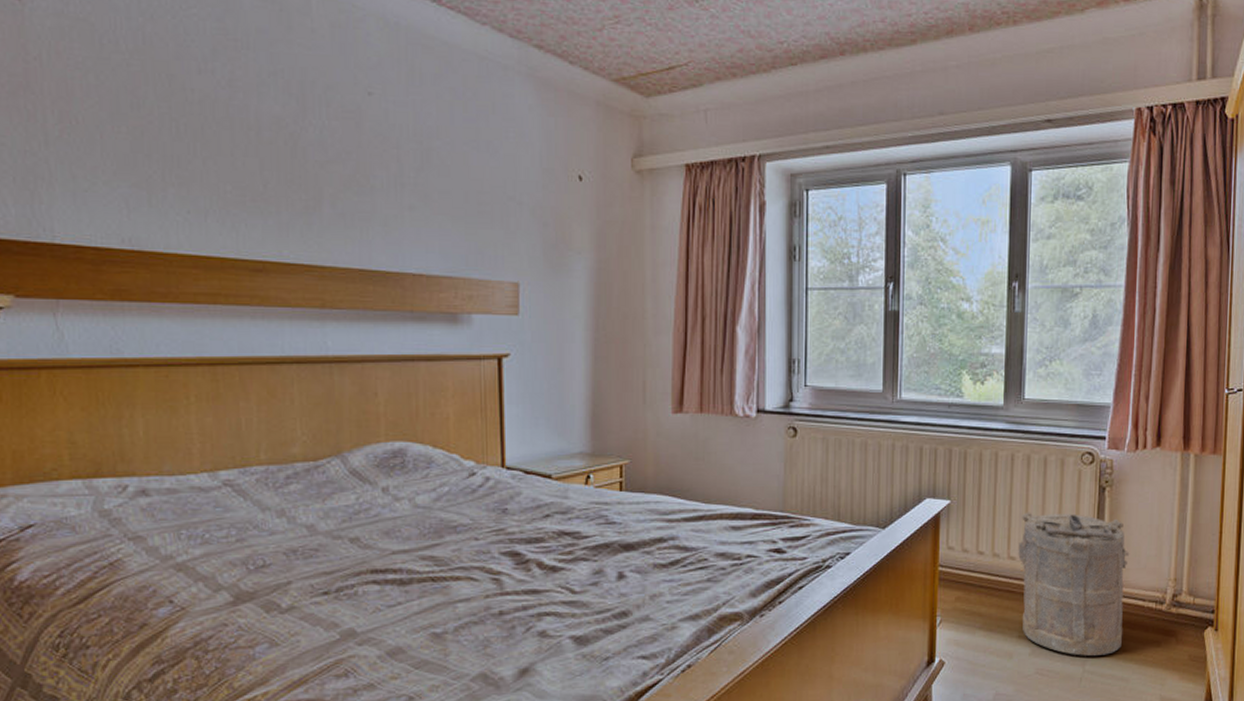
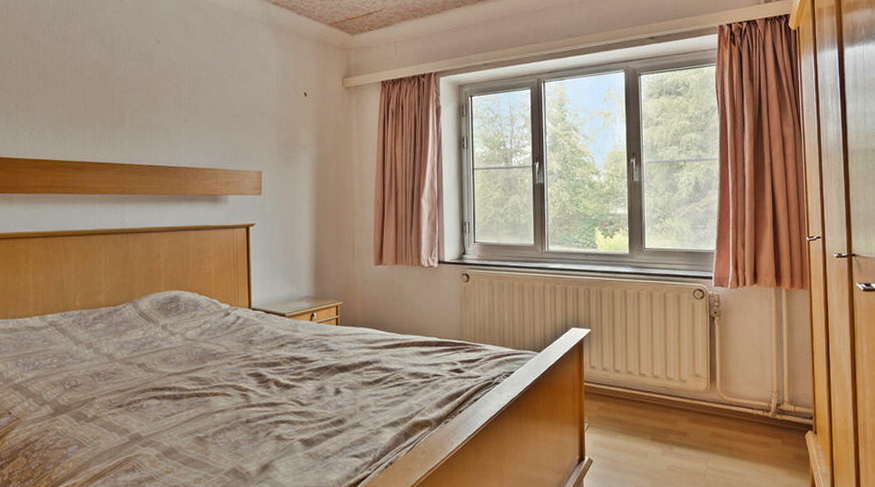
laundry hamper: present [1018,512,1130,656] -> none [647,337,739,455]

